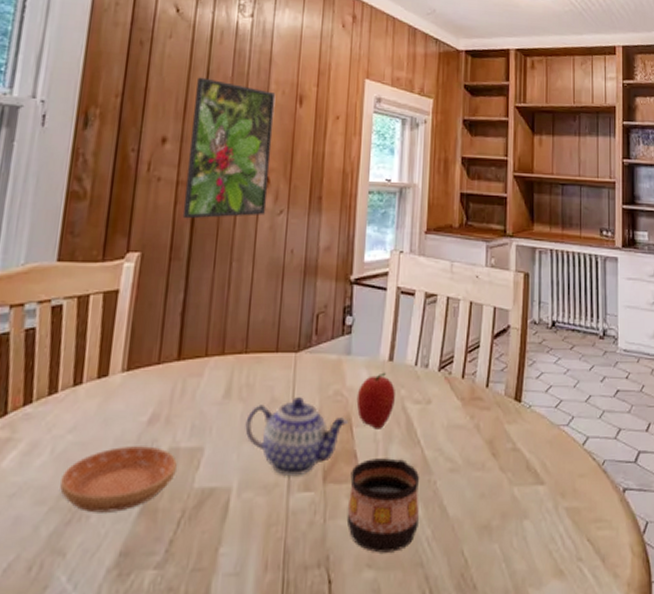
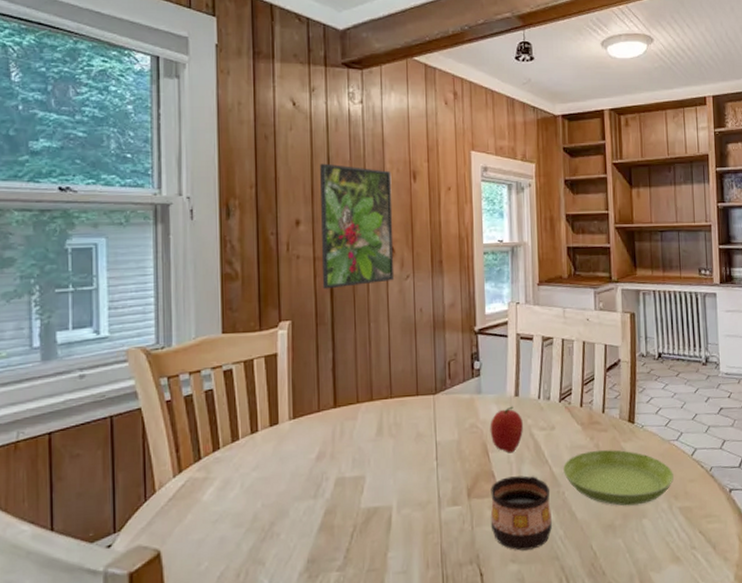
saucer: present [60,446,177,513] -> none [252,477,345,532]
teapot: present [245,397,348,477] -> none [397,431,484,495]
saucer: none [437,431,561,503] -> present [563,449,674,506]

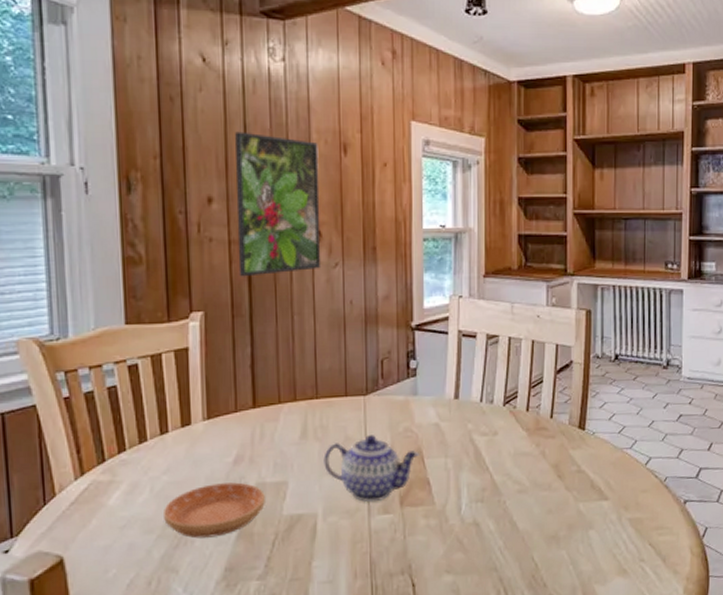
saucer: none [252,477,345,532] -> present [164,482,265,539]
teapot: none [397,431,484,495] -> present [323,435,419,503]
fruit: present [490,406,523,453] -> none [426,409,462,460]
cup: present [490,475,552,551] -> none [424,483,491,561]
saucer: present [563,449,674,506] -> none [505,457,625,517]

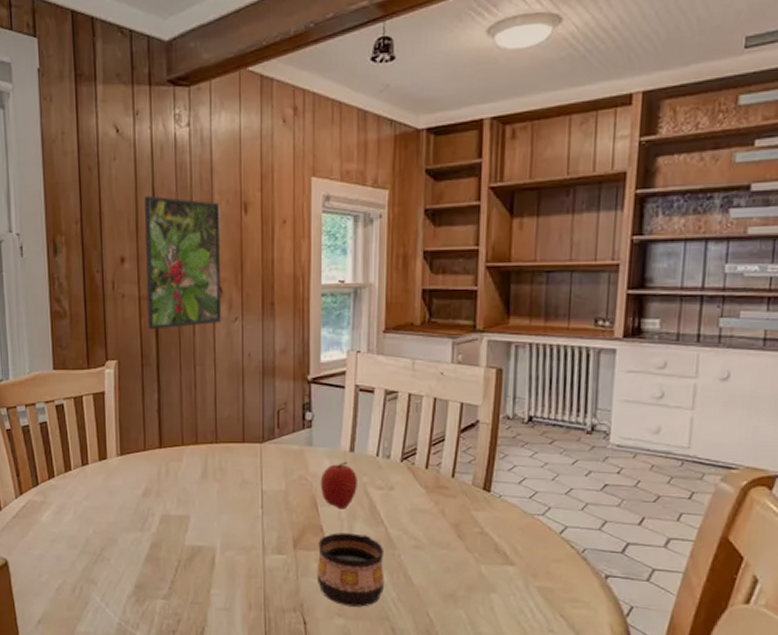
saucer: present [164,482,265,539] -> none [85,512,170,558]
teapot: present [323,435,419,503] -> none [222,480,313,543]
cup: none [424,483,491,561] -> present [317,533,385,607]
fruit: none [426,409,462,460] -> present [320,461,357,509]

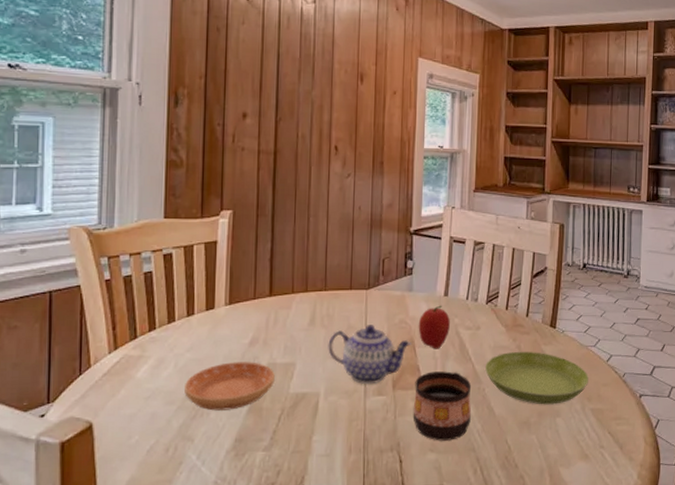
saucer: none [85,512,170,558] -> present [185,362,275,411]
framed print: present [144,195,222,330] -> none [265,59,339,182]
teapot: none [222,480,313,543] -> present [328,325,411,385]
saucer: none [401,516,534,579] -> present [485,351,589,405]

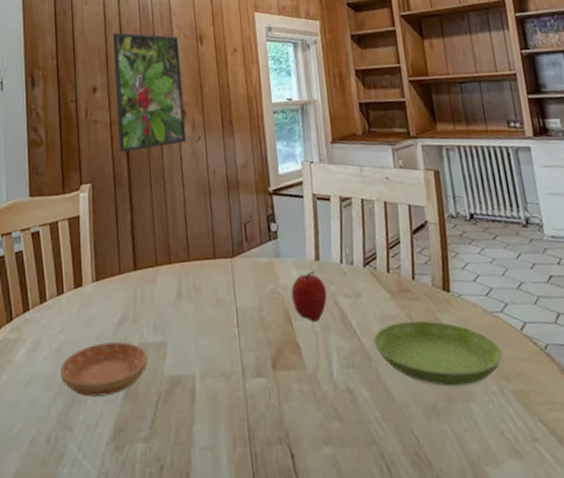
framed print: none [265,59,339,182] -> present [113,32,187,153]
teapot: present [328,325,411,385] -> none [198,296,287,365]
cup: present [413,371,472,441] -> none [296,347,367,432]

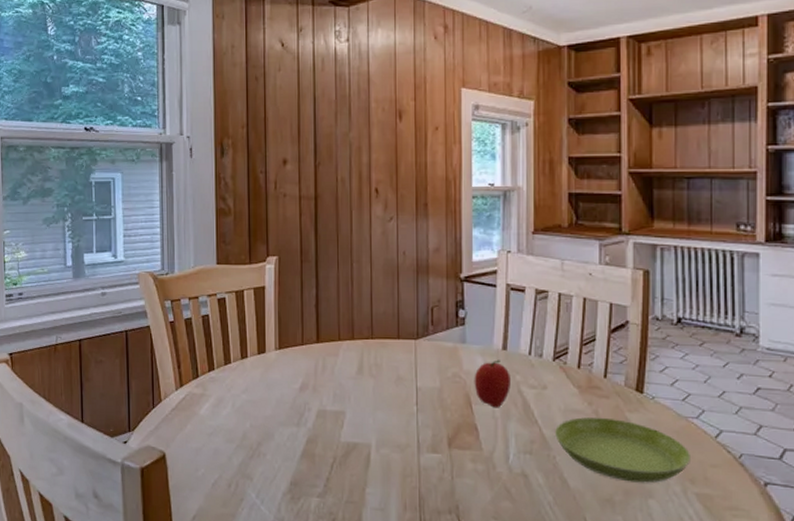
saucer: present [60,342,148,397] -> none [242,406,325,453]
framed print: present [113,32,187,153] -> none [306,103,378,228]

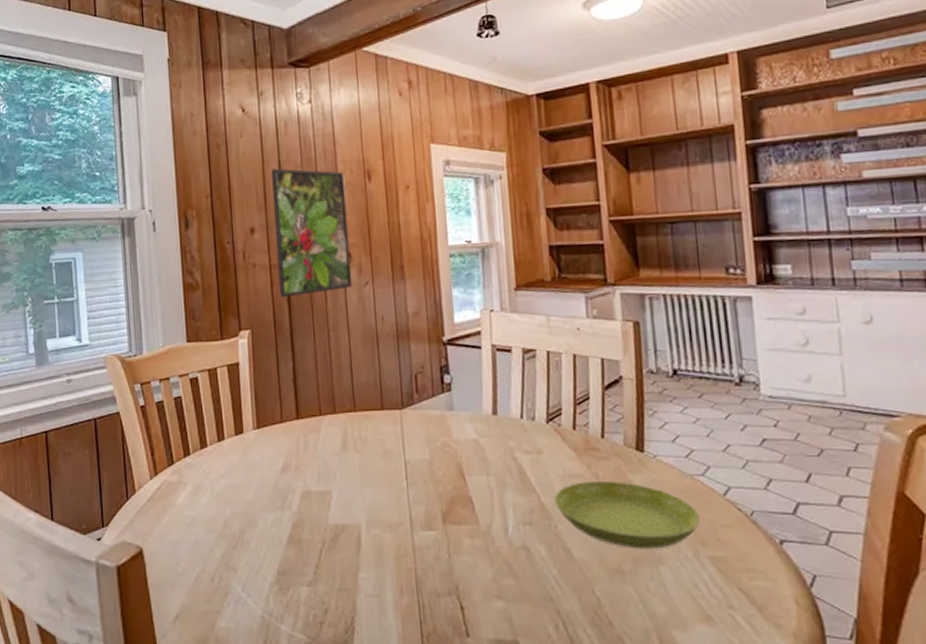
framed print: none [306,103,378,228] -> present [271,168,353,298]
fruit: present [474,360,510,408] -> none [464,425,504,478]

